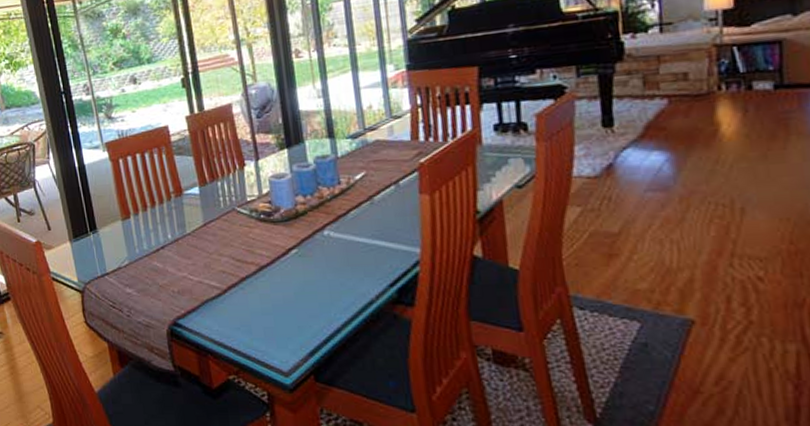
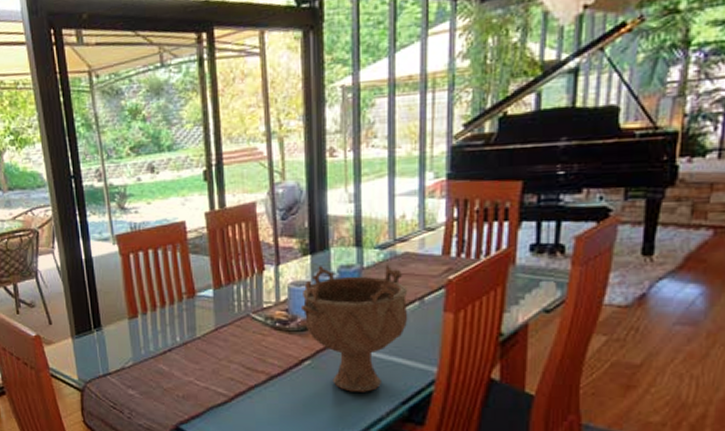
decorative bowl: none [282,152,387,277] -> present [300,264,408,392]

